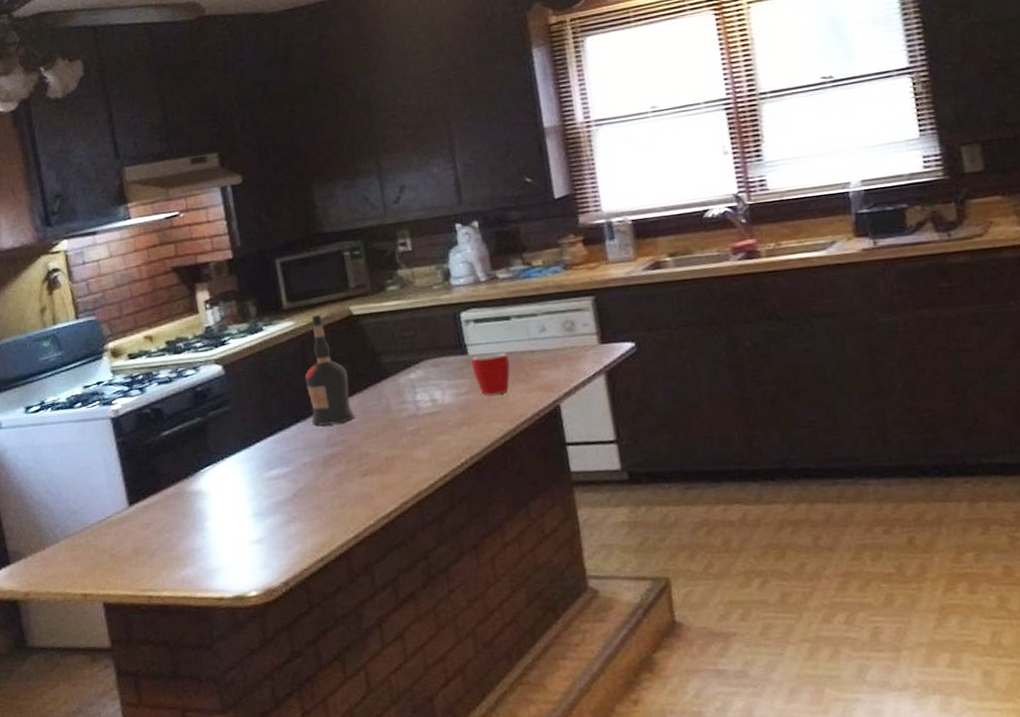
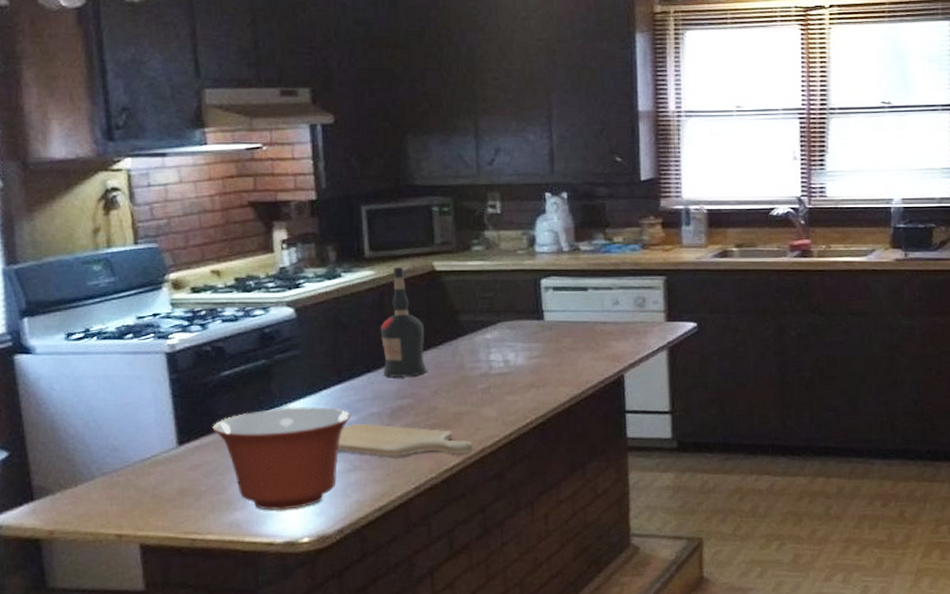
mixing bowl: none [158,460,286,566] -> present [212,407,351,511]
chopping board: none [275,473,409,506] -> present [337,423,473,457]
mug: present [471,352,510,395] -> none [546,320,582,360]

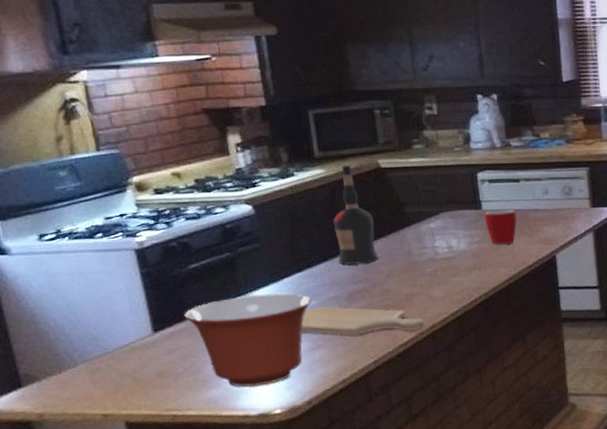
mug: none [546,320,582,360] -> present [484,209,517,245]

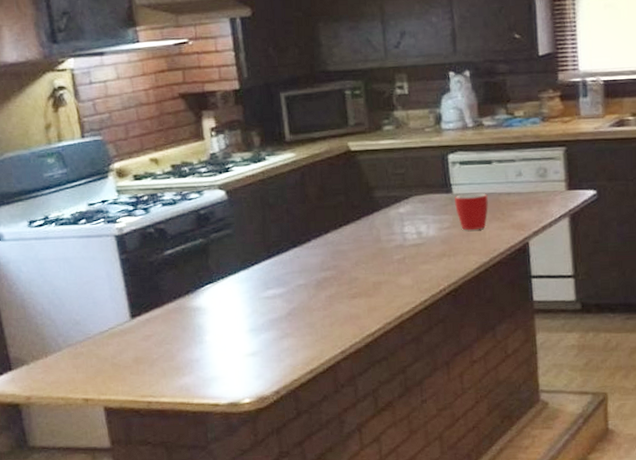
mixing bowl: present [184,293,312,387] -> none [160,280,281,375]
chopping board: present [301,306,425,335] -> none [270,294,392,324]
liquor bottle: present [333,165,379,265] -> none [303,148,347,252]

